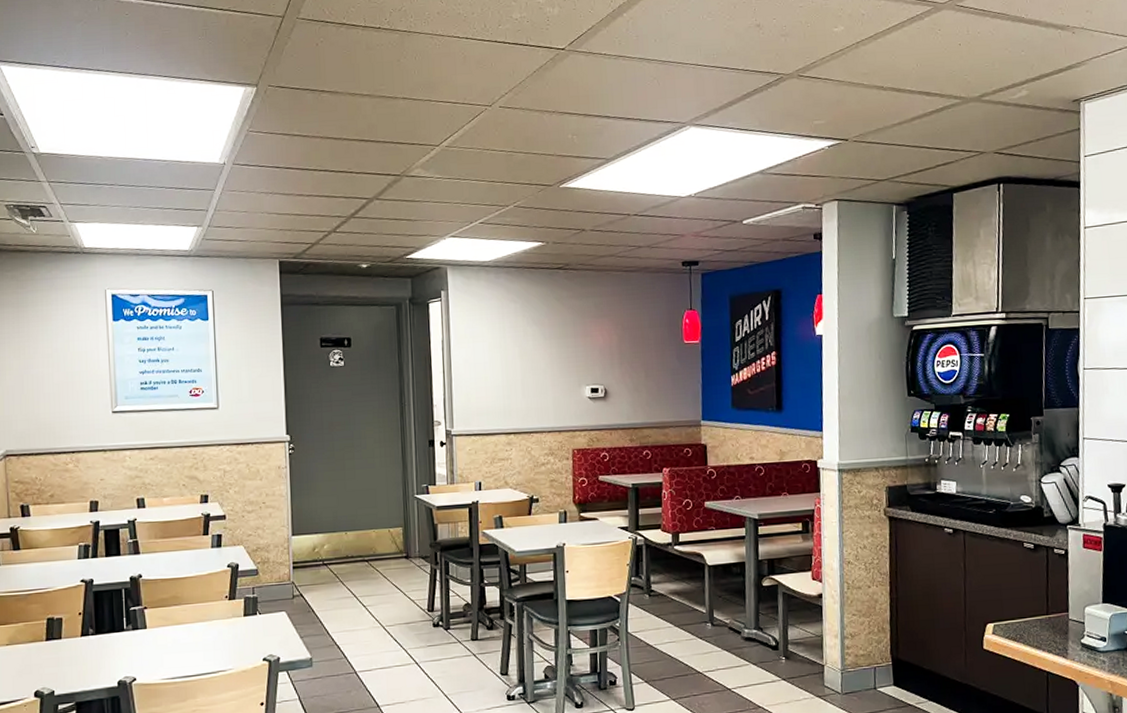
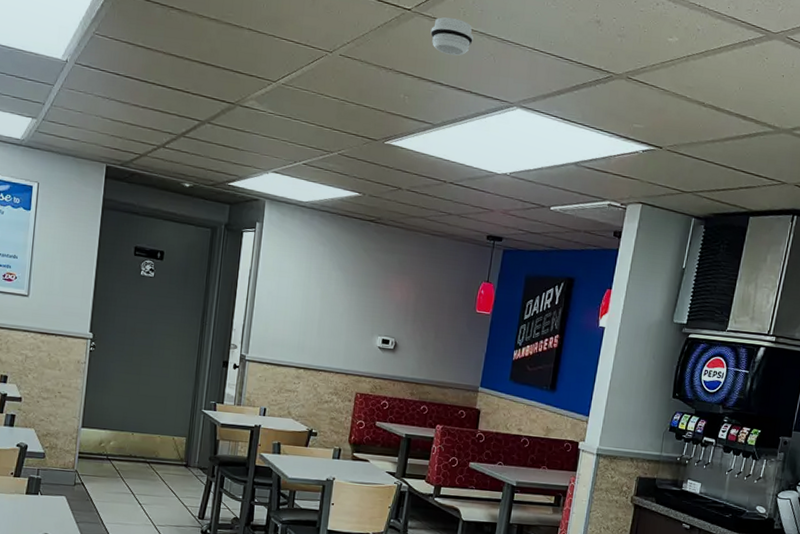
smoke detector: none [588,49,633,87] -> present [430,17,474,56]

